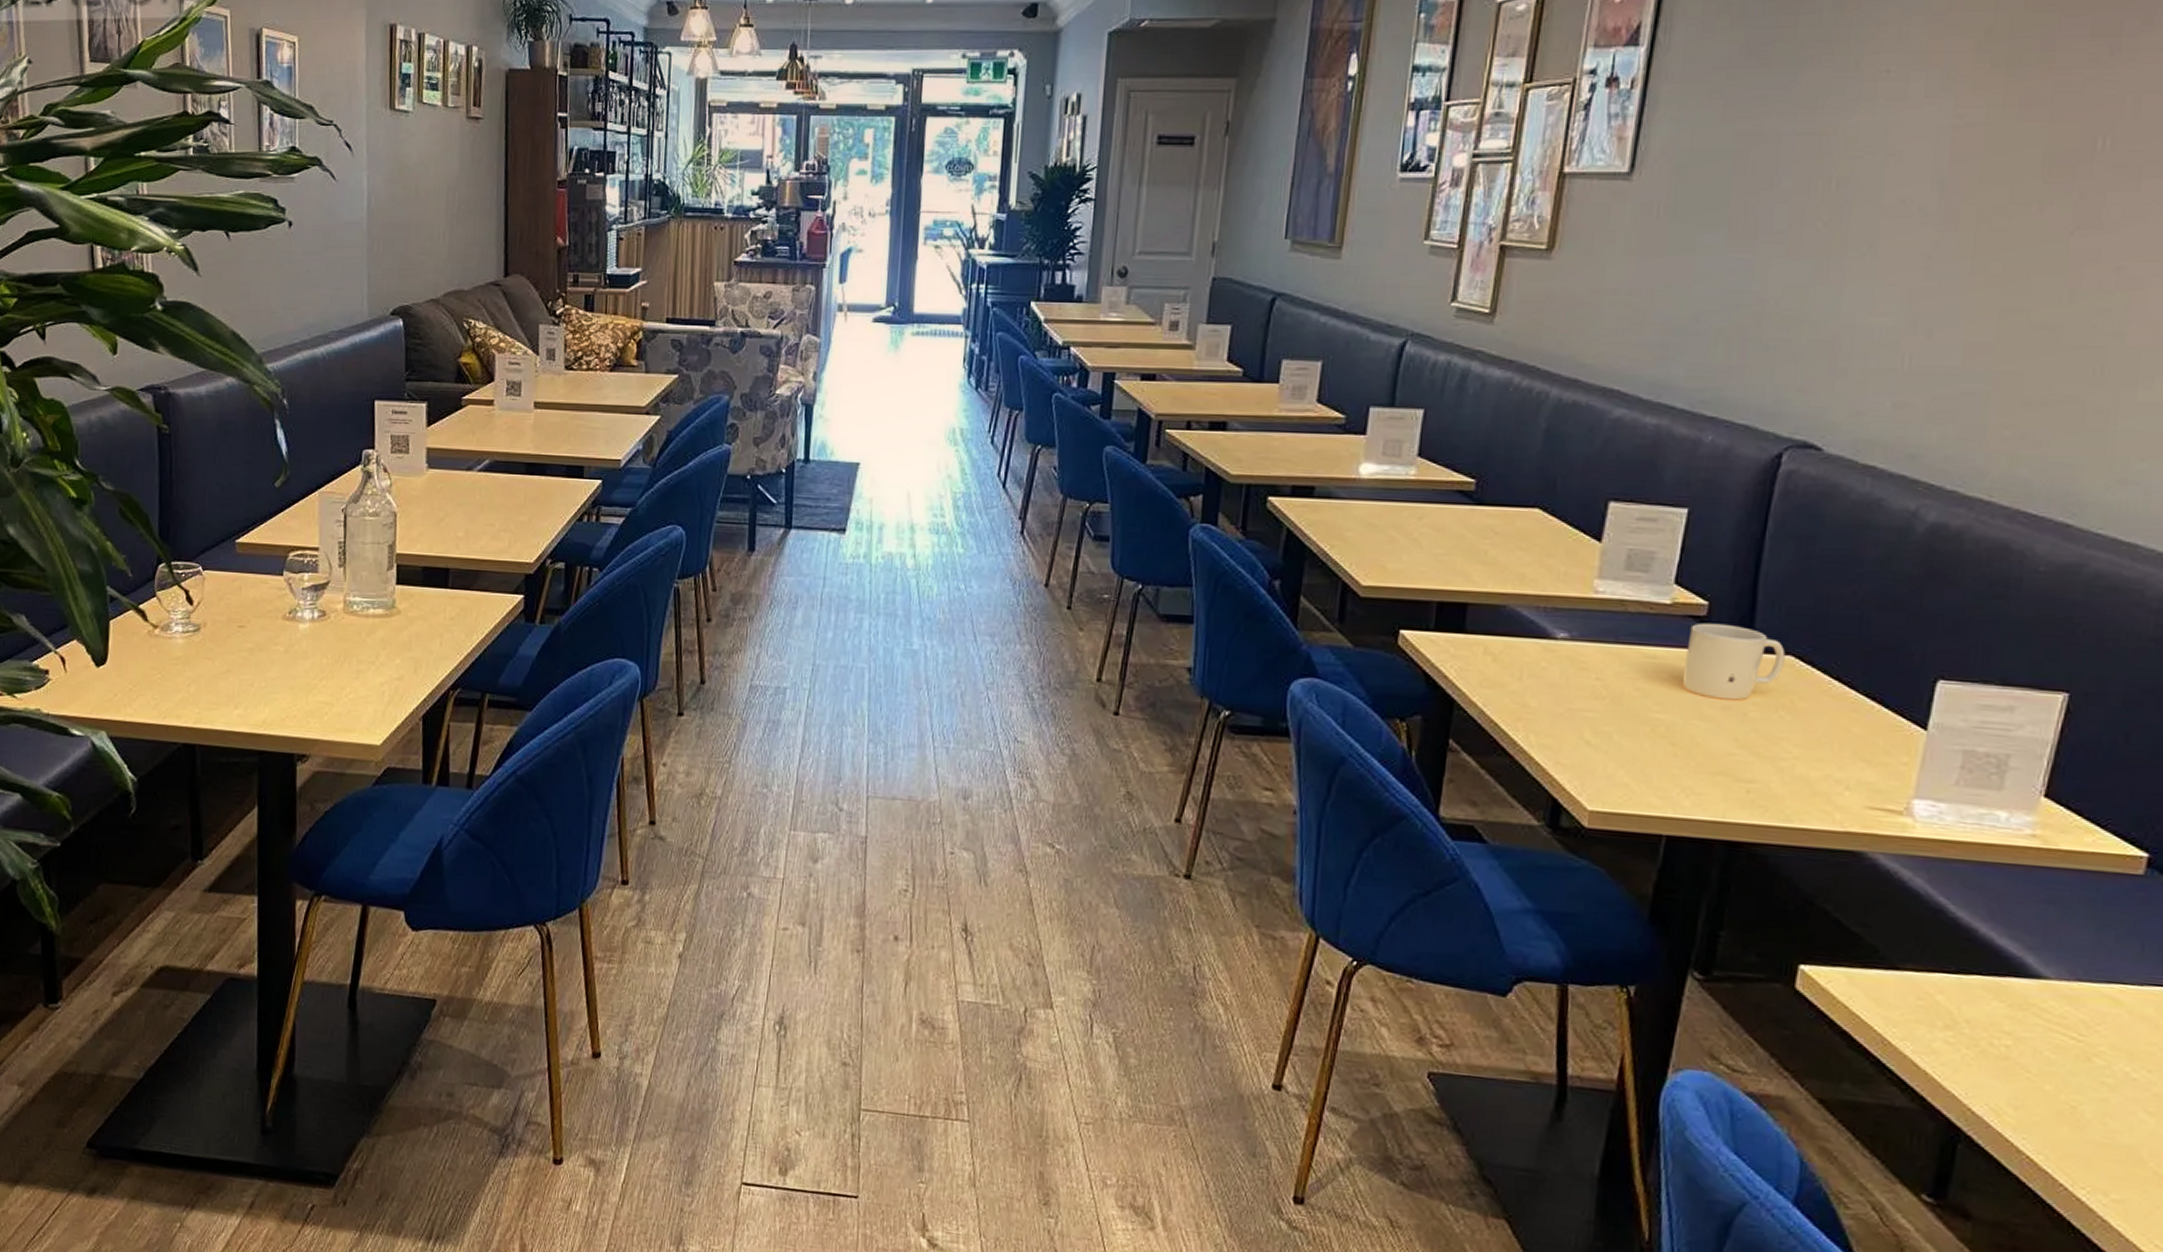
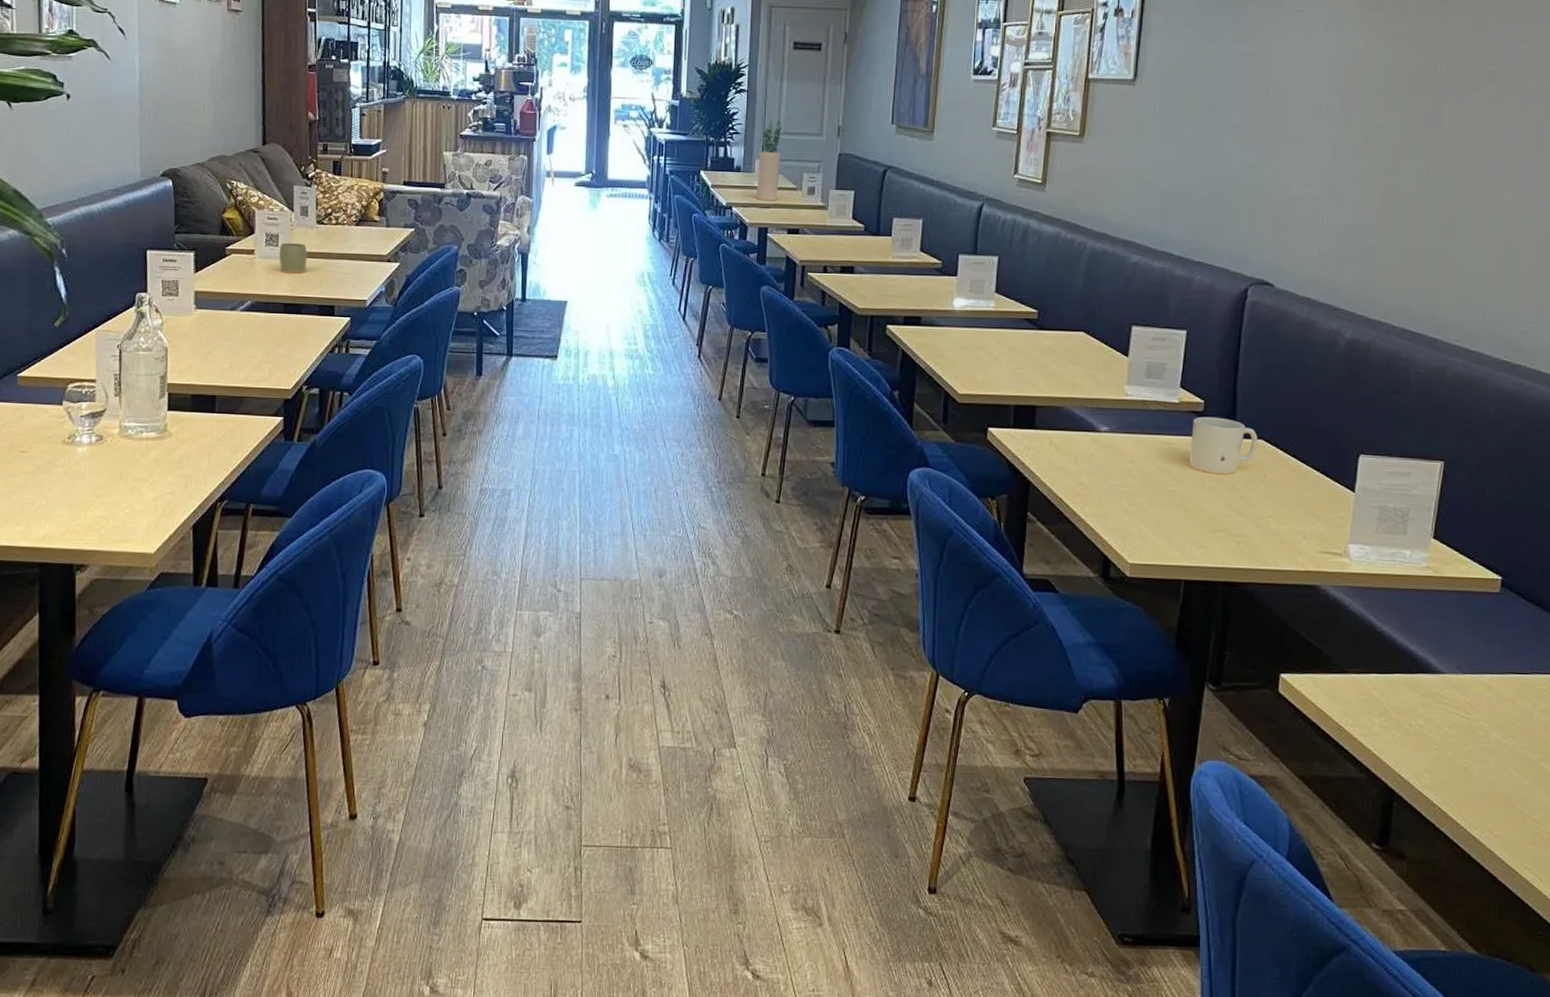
mug: none [521,392,554,428] -> present [279,243,307,274]
vase: none [1101,234,1139,339] -> present [755,119,782,201]

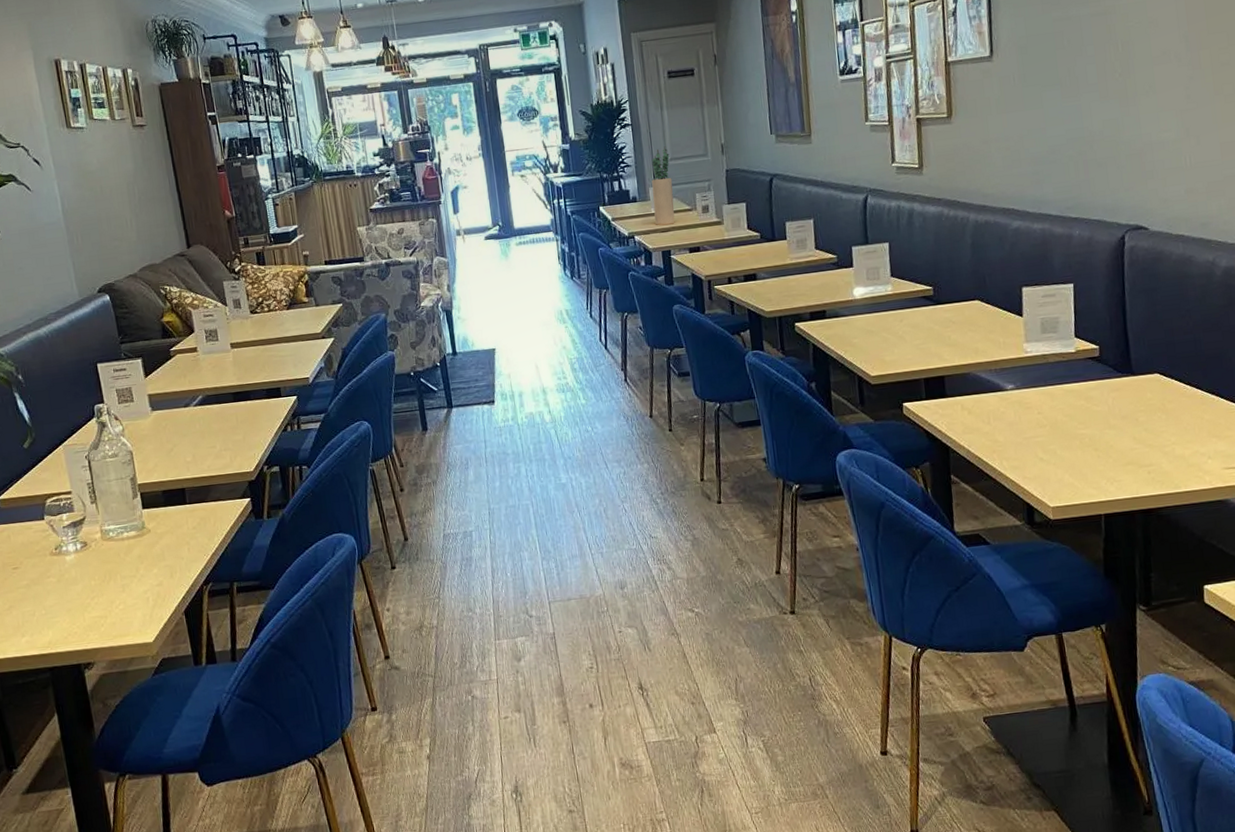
mug: present [279,243,307,274] -> none [220,334,249,365]
mug: present [1189,416,1258,475] -> none [1091,359,1154,413]

